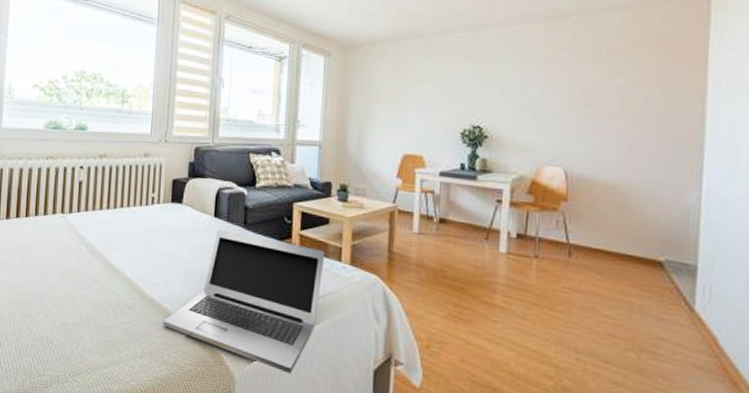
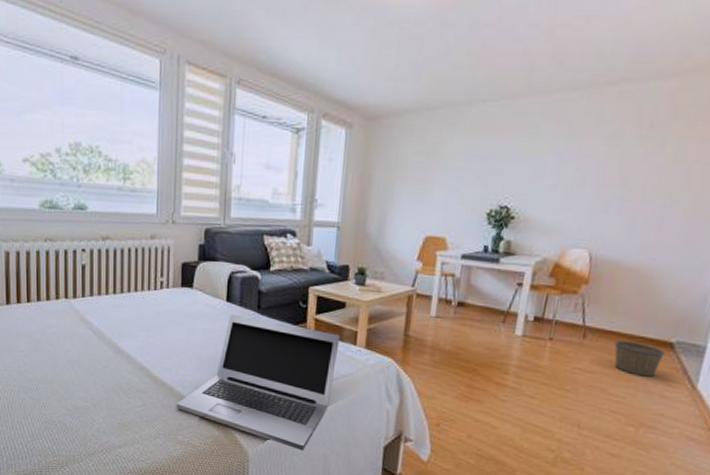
basket: none [601,259,655,298] -> present [614,340,665,377]

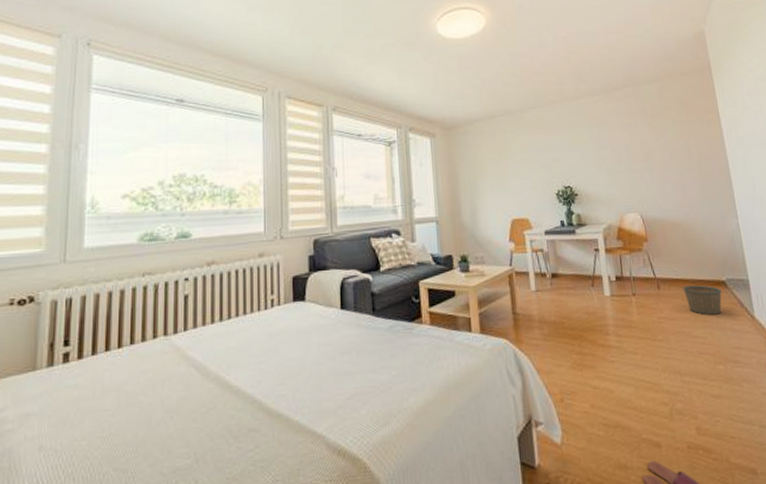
laptop: present [176,314,340,451] -> none [295,321,457,463]

